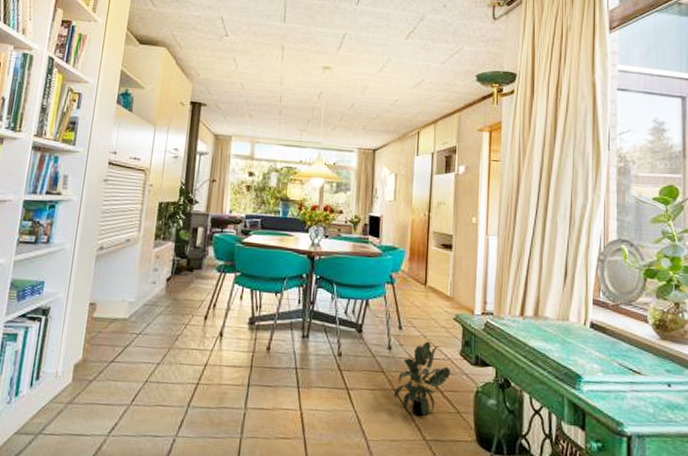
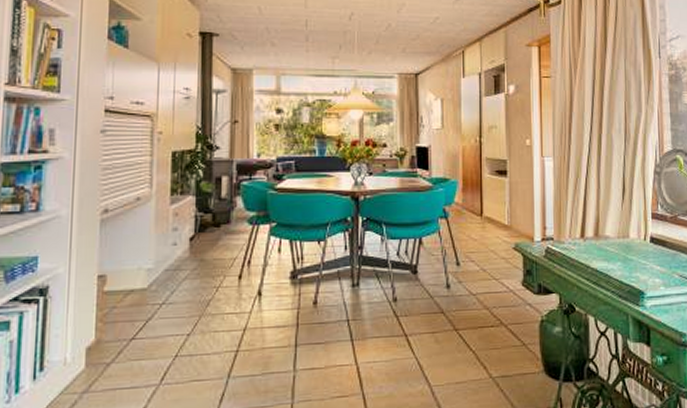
potted plant: present [394,341,451,417] -> none [457,274,514,355]

